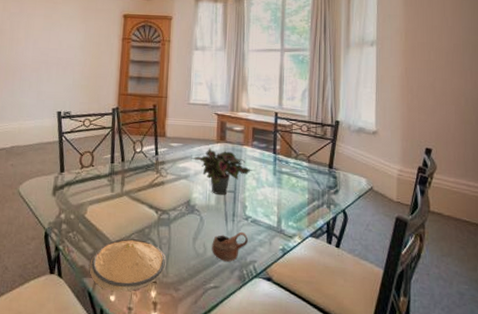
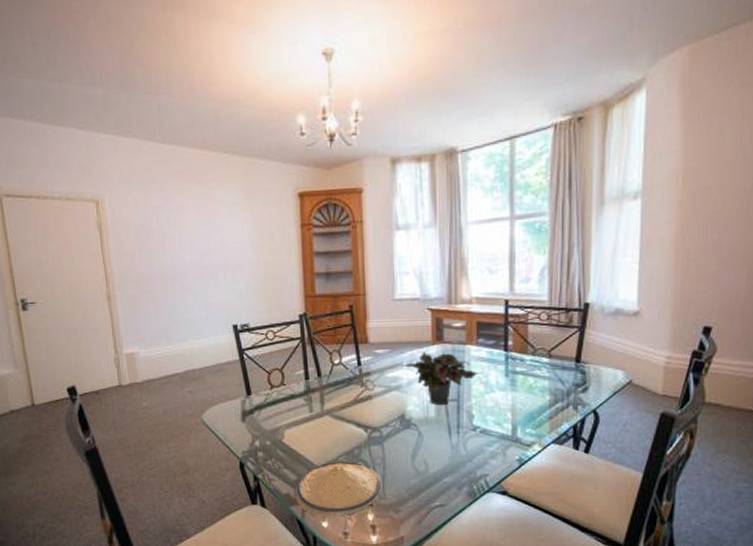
cup: present [212,231,248,262] -> none [434,444,477,478]

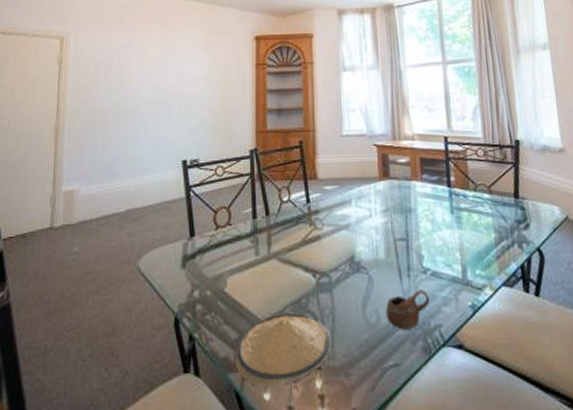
potted plant: present [401,351,479,406] -> none [350,187,425,246]
cup: none [434,444,477,478] -> present [386,289,429,330]

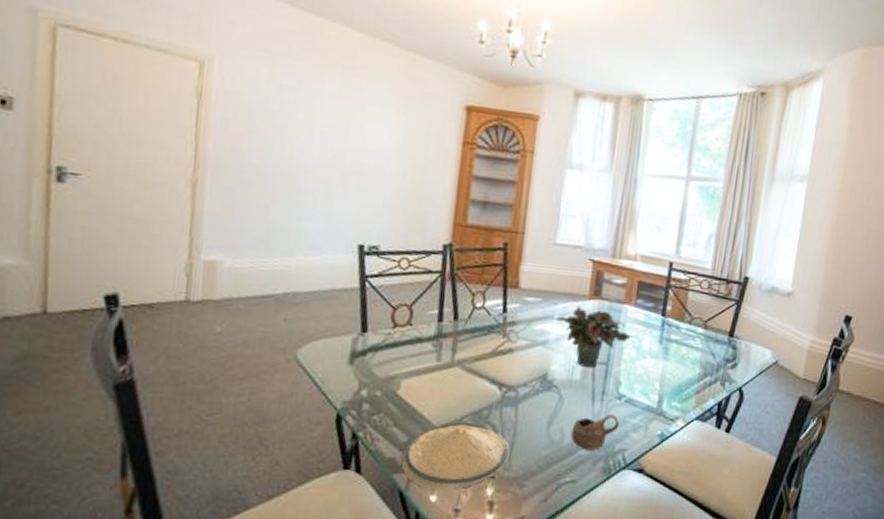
potted plant: none [350,187,425,246] -> present [552,305,633,368]

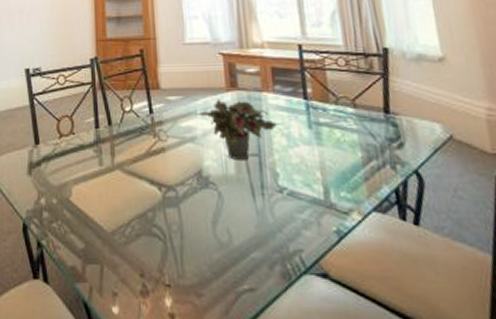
plate: present [401,422,510,490] -> none [82,226,181,300]
cup: present [571,413,619,451] -> none [238,209,287,253]

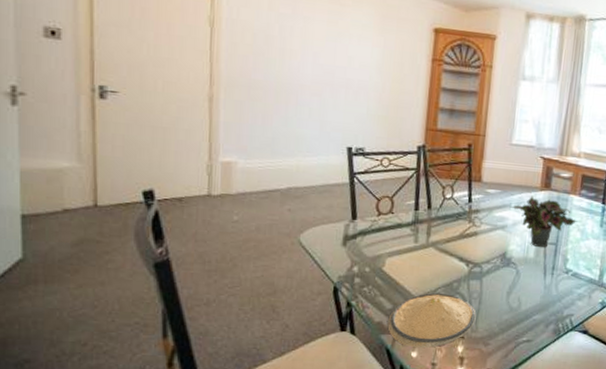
plate: none [82,226,181,300] -> present [387,292,477,348]

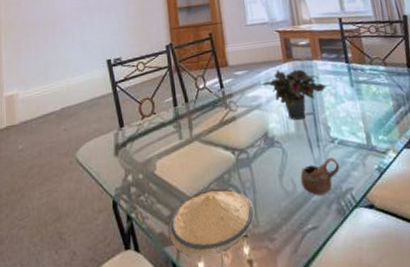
cup: none [526,285,567,316] -> present [300,157,340,196]

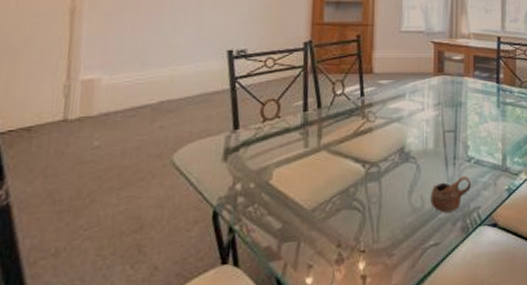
plate: present [169,188,255,257] -> none [277,201,377,272]
potted plant: present [259,68,328,121] -> none [404,82,474,137]

